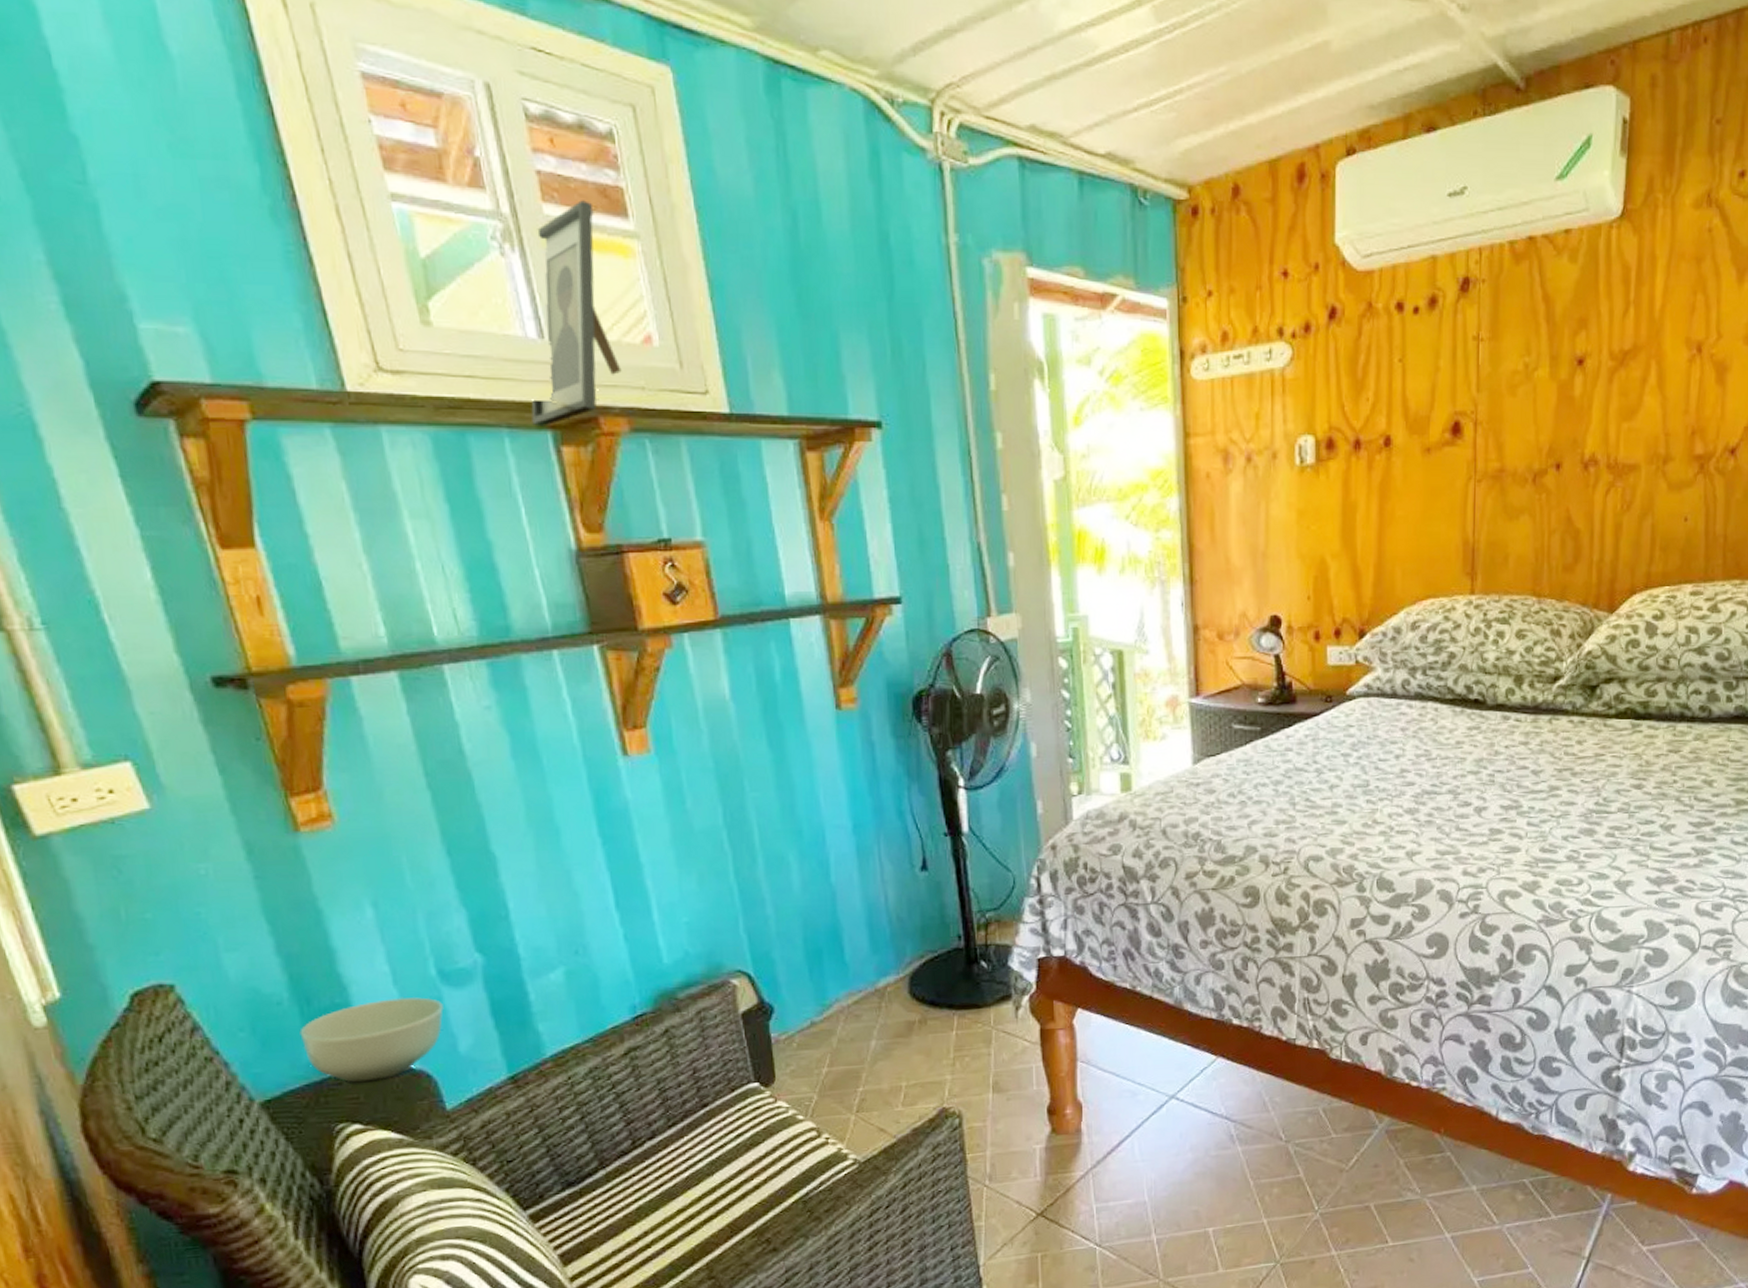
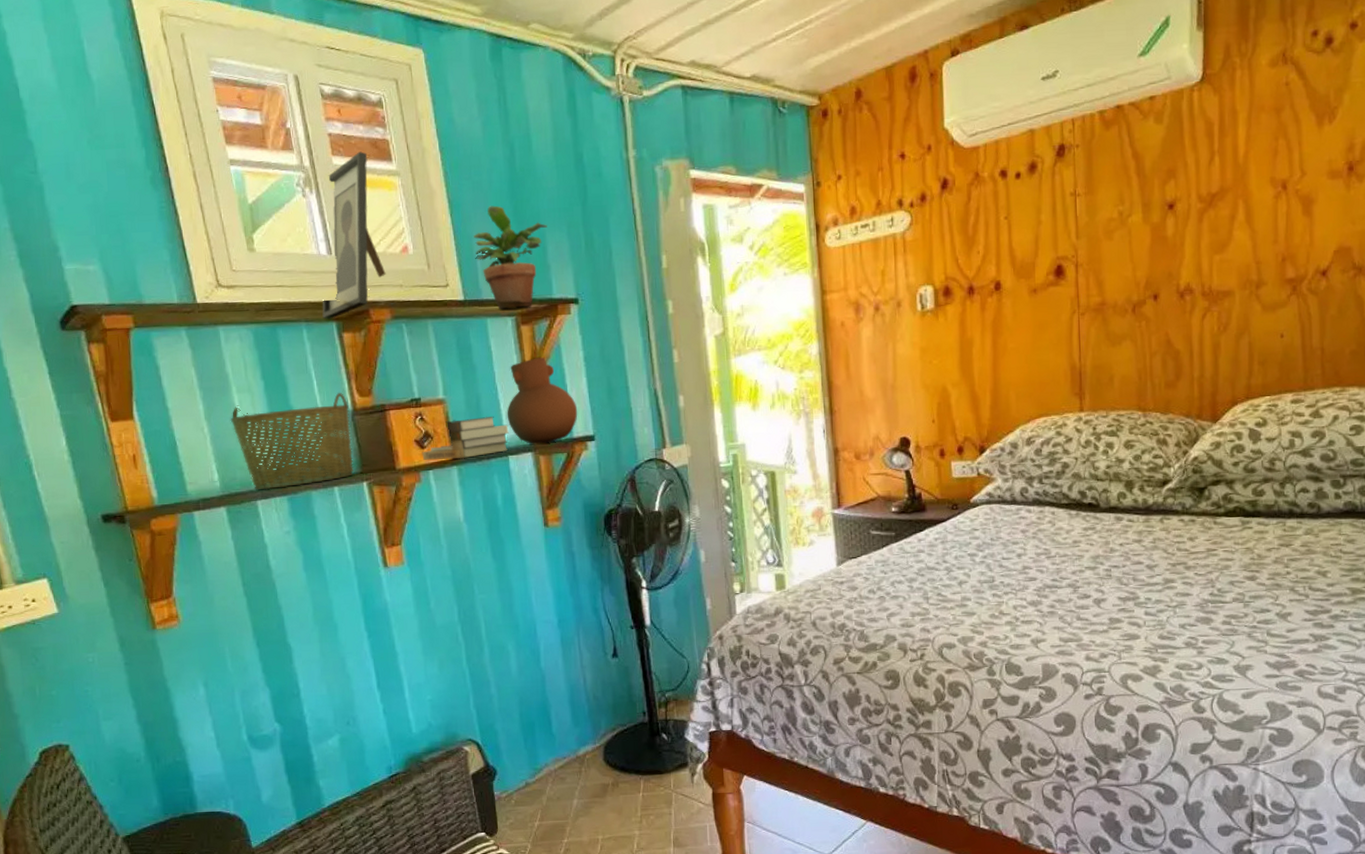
bowl: present [299,997,444,1084] -> none [151,757,252,825]
basket: none [400,526,580,651] -> present [230,393,354,490]
books: none [673,566,790,621] -> present [422,416,509,461]
potted plant: none [743,291,842,433] -> present [474,205,547,312]
vase: none [788,495,880,605] -> present [508,357,578,444]

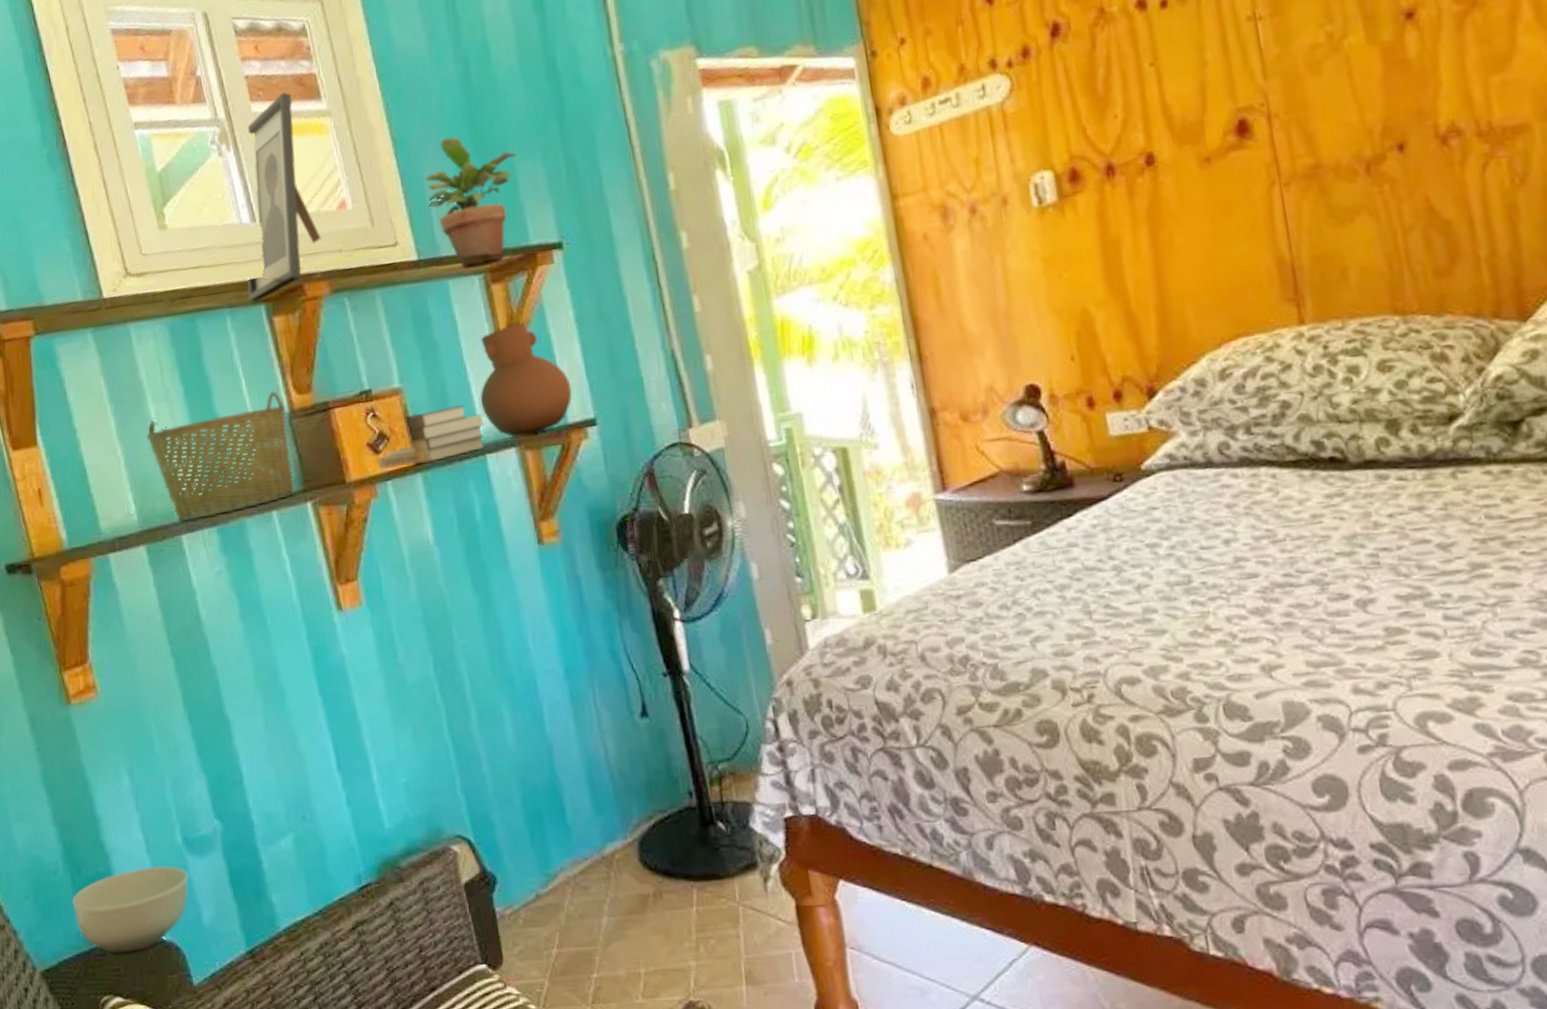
bowl: none [151,757,252,825] -> present [71,865,189,955]

